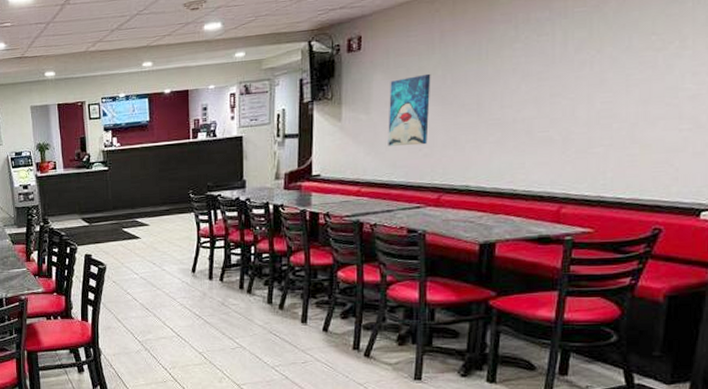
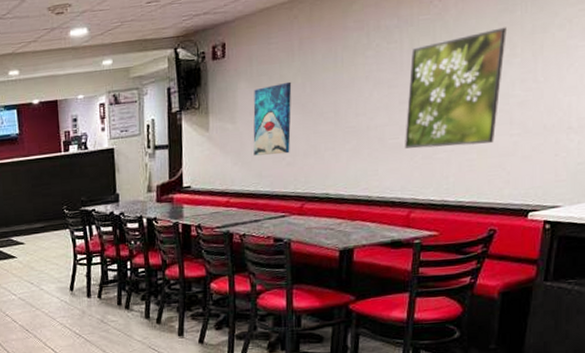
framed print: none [556,19,675,143] -> present [405,27,506,149]

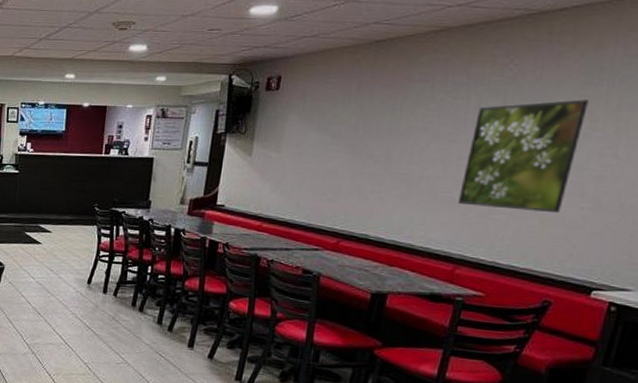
wall art: present [253,81,292,156] -> none [294,121,345,190]

